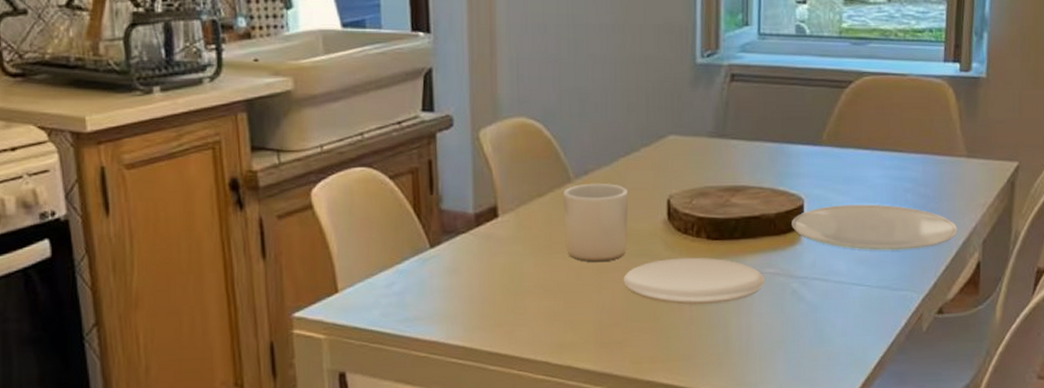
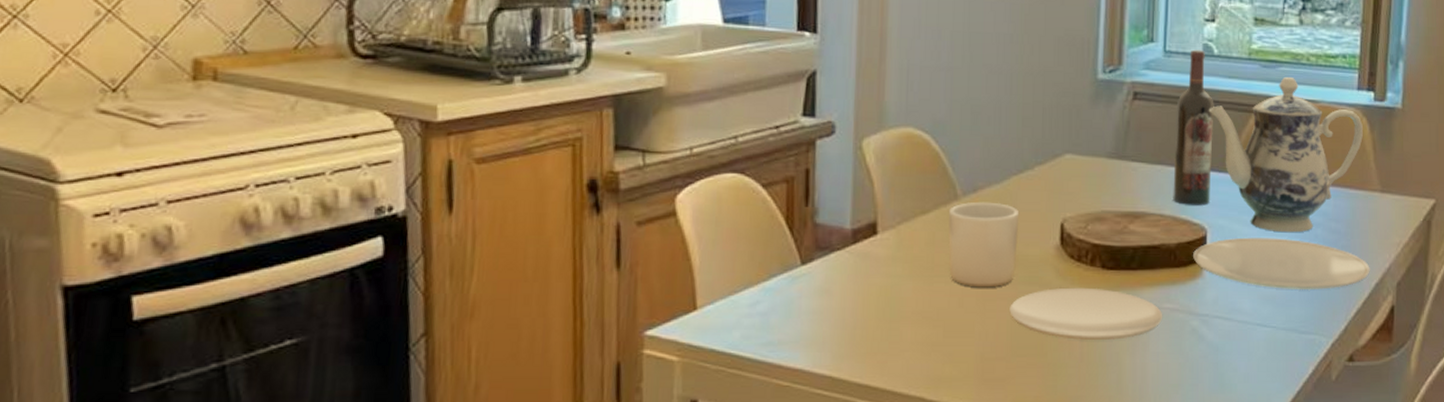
wine bottle: none [771,31,808,176] -> present [1173,49,1214,204]
teapot: none [802,52,949,199] -> present [1208,76,1363,233]

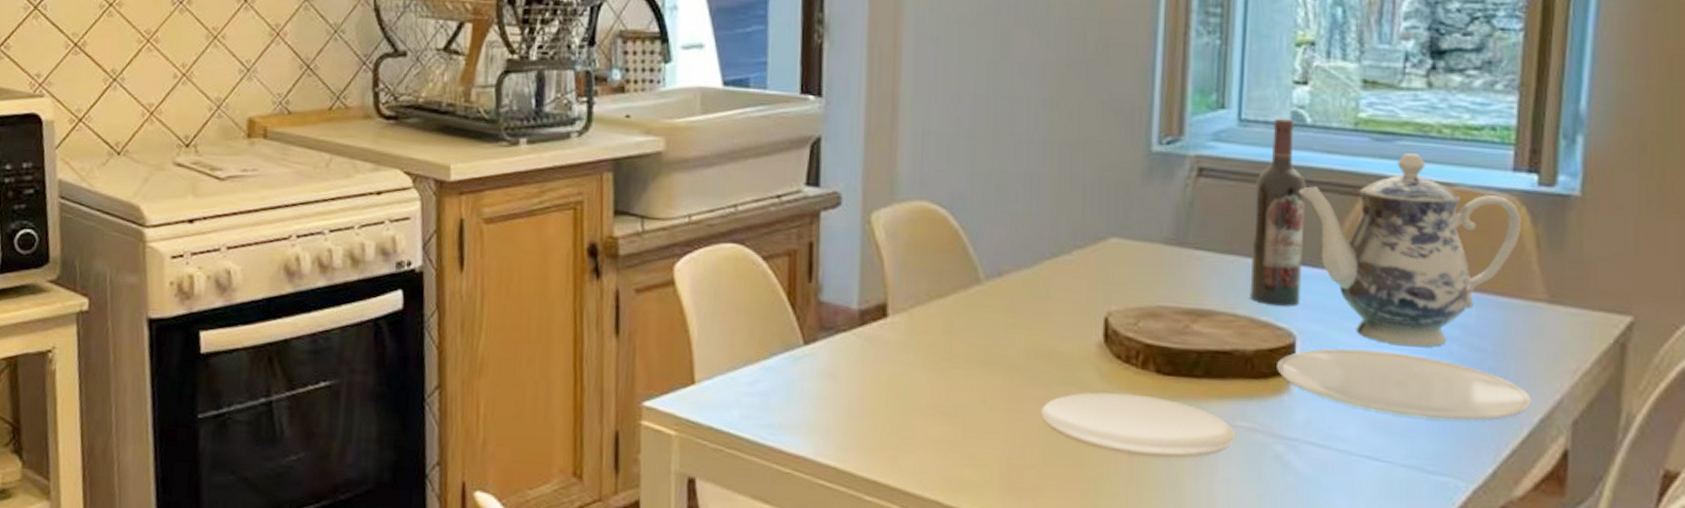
mug: present [948,201,1020,288] -> none [968,287,1054,386]

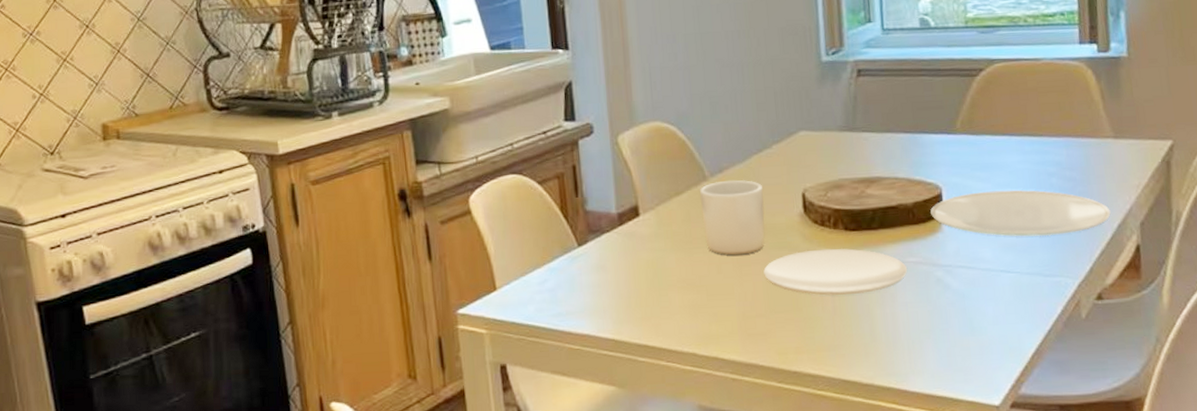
mug: none [968,287,1054,386] -> present [699,179,765,256]
wine bottle: present [1250,118,1306,305] -> none [899,24,942,166]
teapot: present [1298,152,1521,347] -> none [931,39,1090,185]

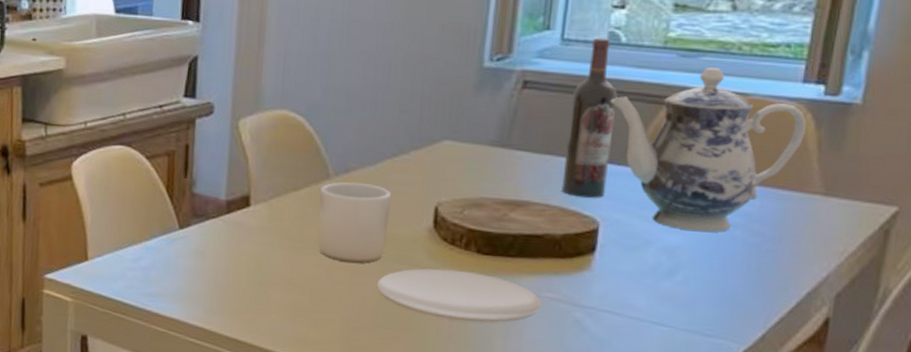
wine bottle: none [899,24,942,166] -> present [561,37,618,197]
plate: present [930,190,1111,237] -> none [581,233,801,294]
teapot: none [931,39,1090,185] -> present [610,67,806,233]

